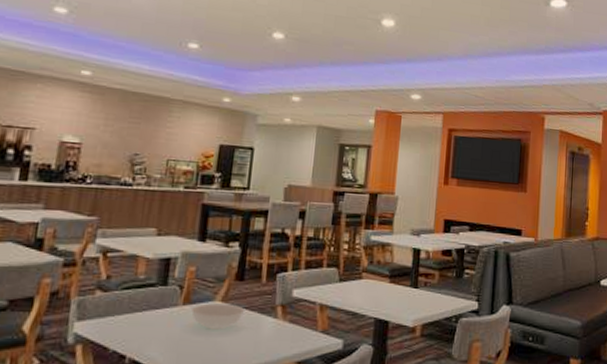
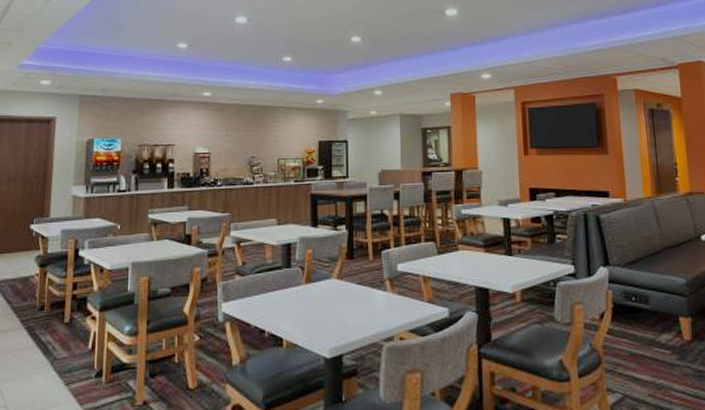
bowl: present [191,303,244,330] -> none [313,280,357,304]

